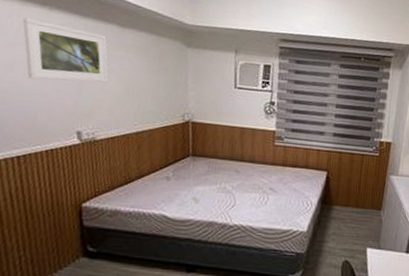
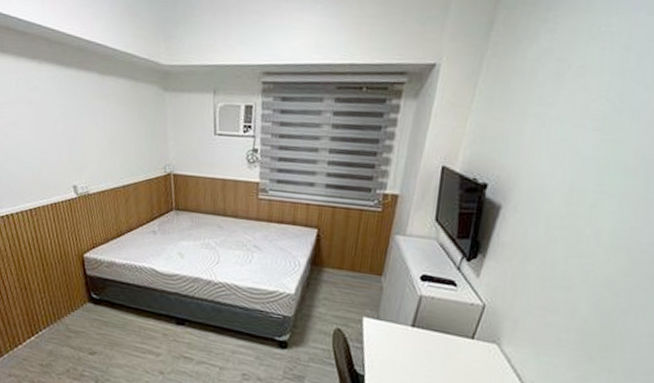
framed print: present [22,17,109,83] -> none [19,74,95,136]

